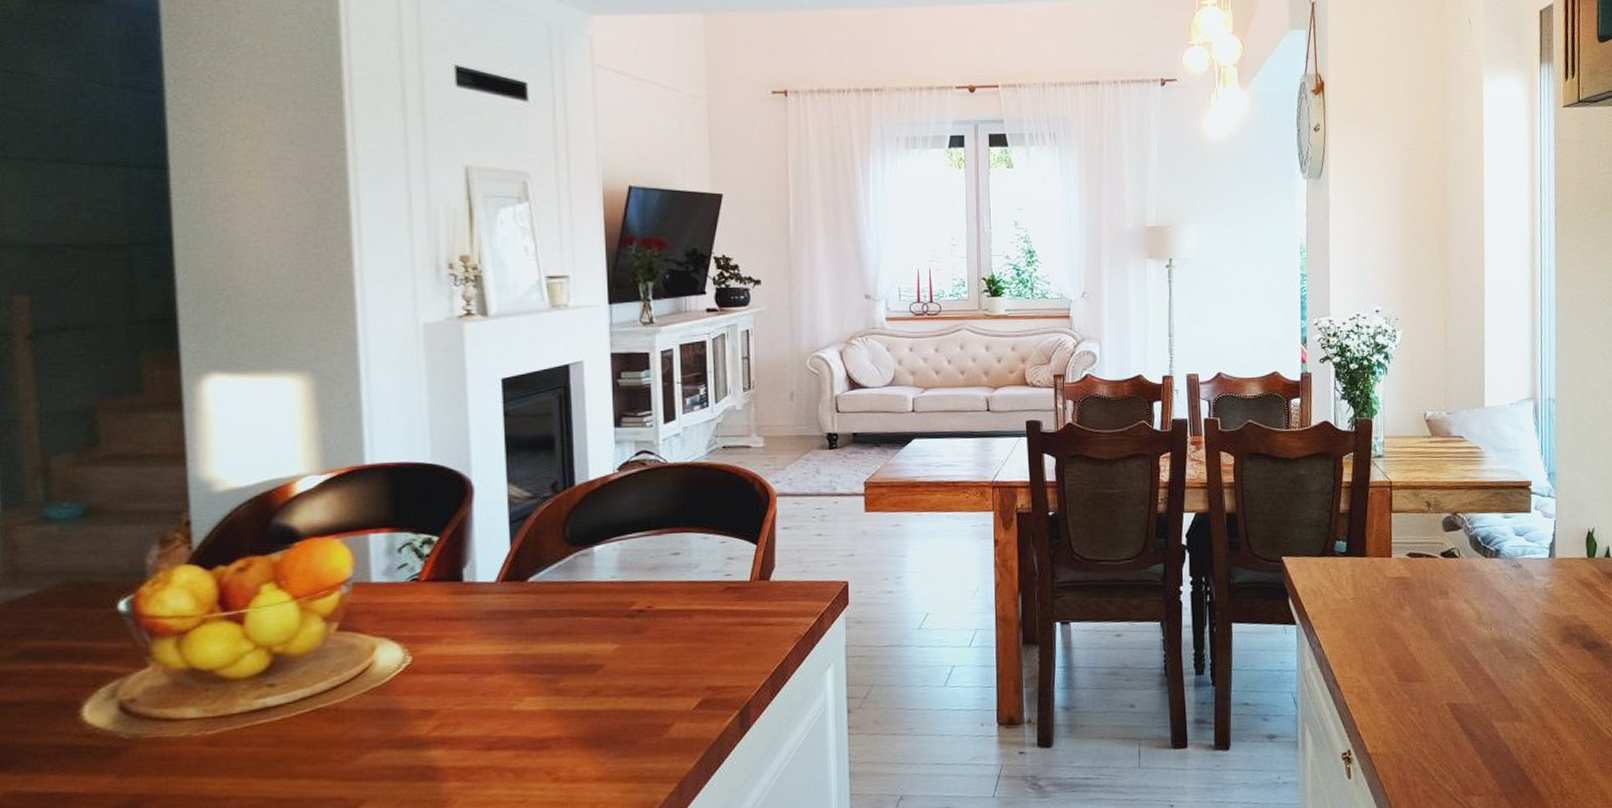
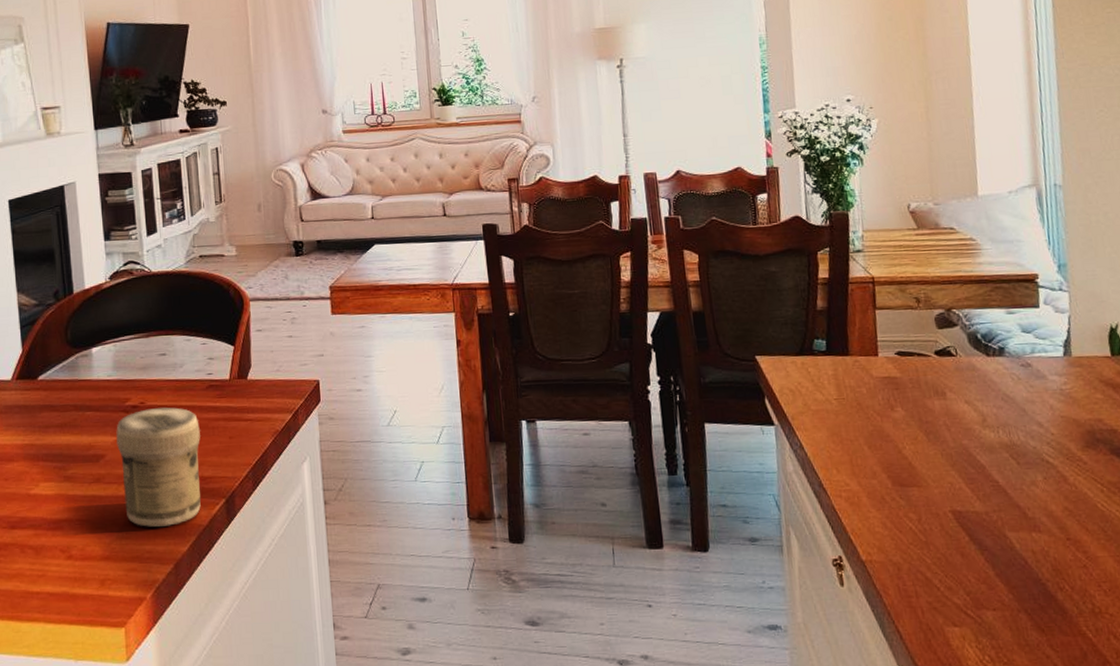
jar: none [618,611,714,743] -> present [116,407,201,527]

